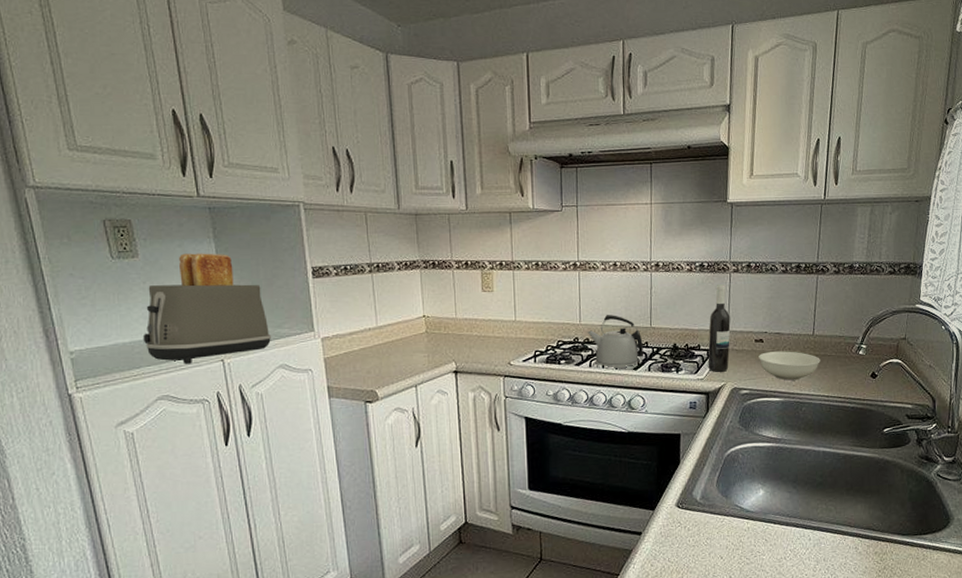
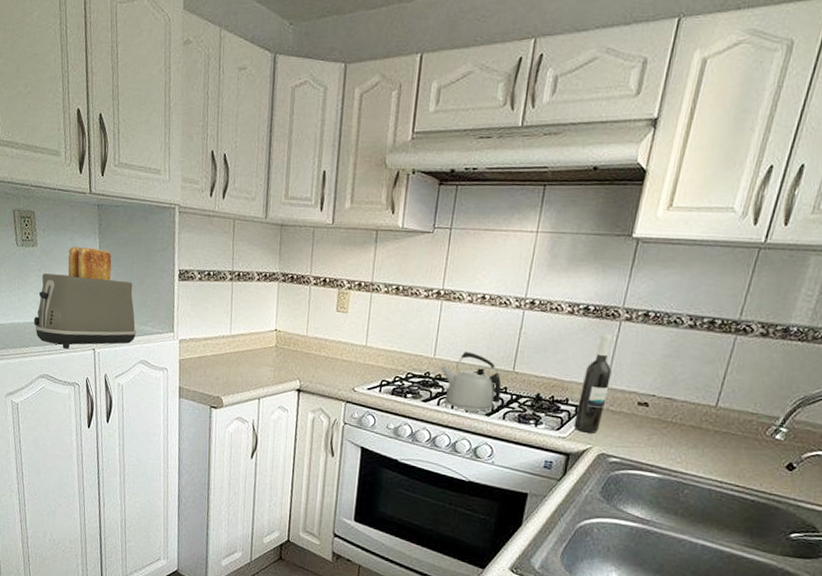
bowl: present [758,351,820,381] -> none [638,418,720,457]

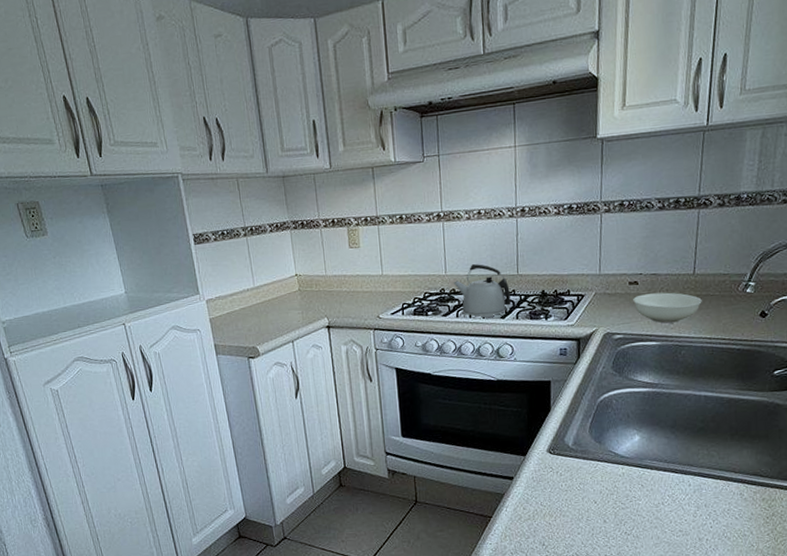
toaster: present [33,246,136,350] -> none [57,227,163,330]
wine bottle: present [573,333,613,434] -> none [578,226,602,318]
bowl: none [638,418,720,457] -> present [633,292,702,324]

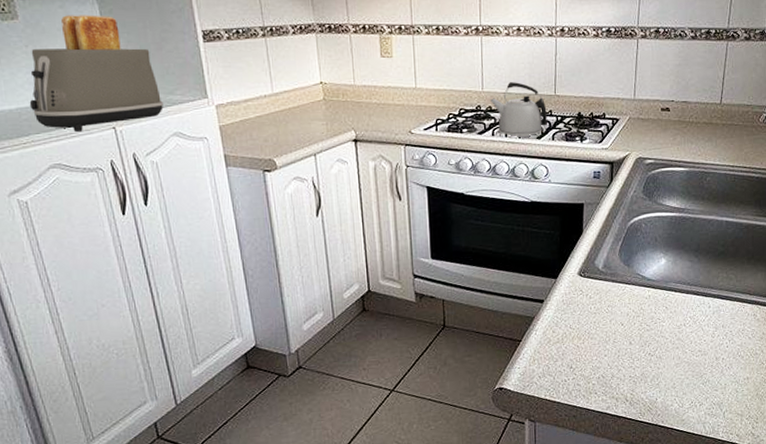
toaster: none [57,227,163,330] -> present [29,15,164,133]
bowl: present [633,292,702,324] -> none [664,120,727,150]

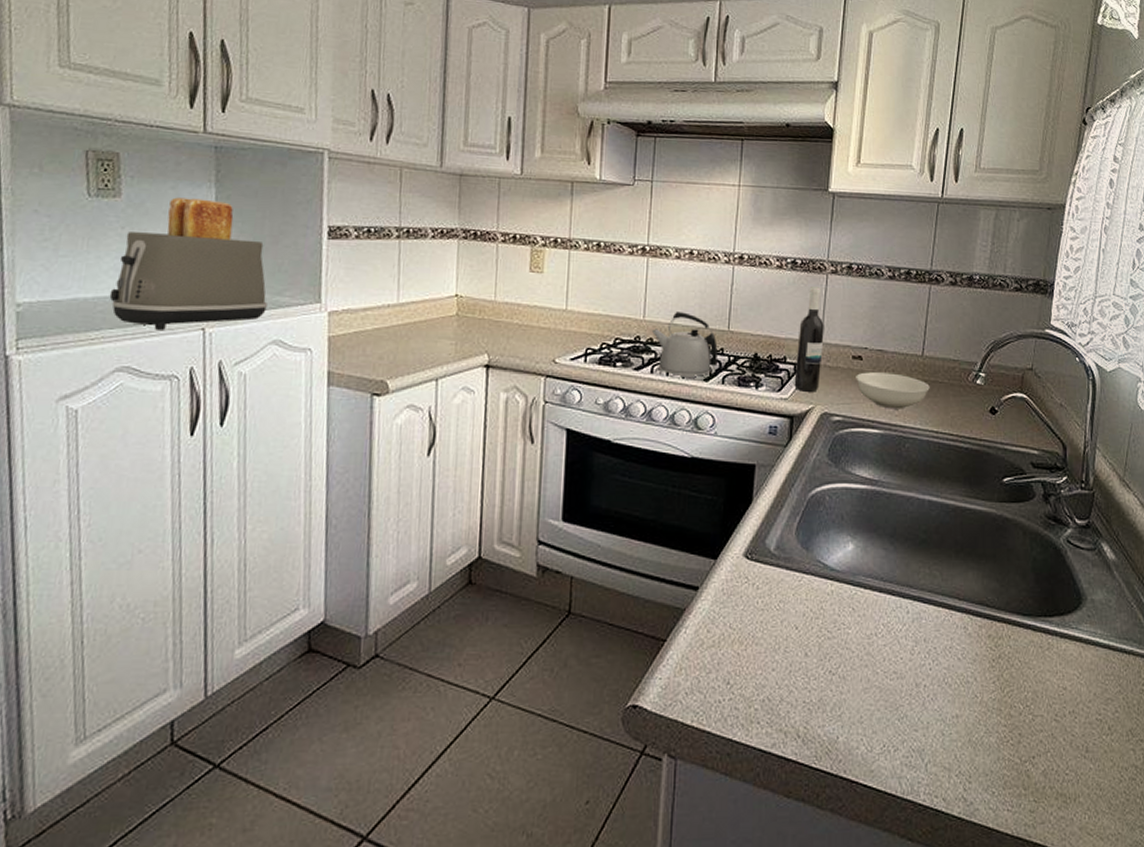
wine bottle: none [613,51,637,141] -> present [794,287,824,392]
bowl: none [664,120,727,150] -> present [856,372,930,409]

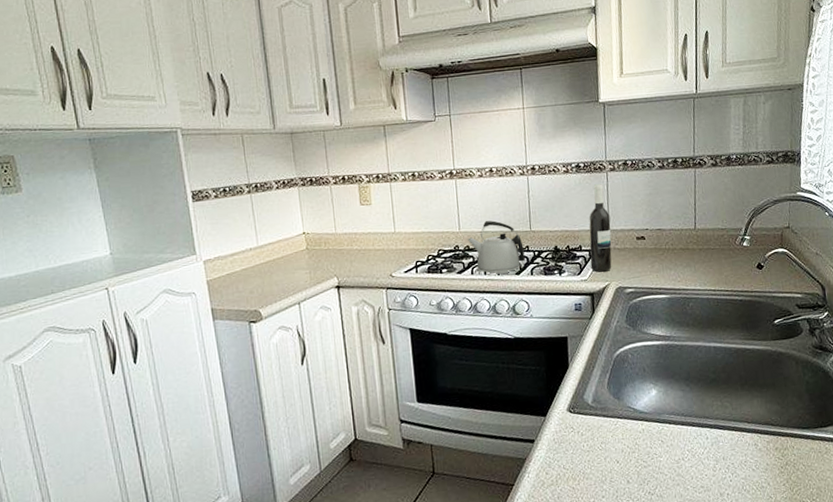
toaster: present [109,197,267,332] -> none [28,183,154,296]
bowl: present [856,372,930,409] -> none [641,246,705,277]

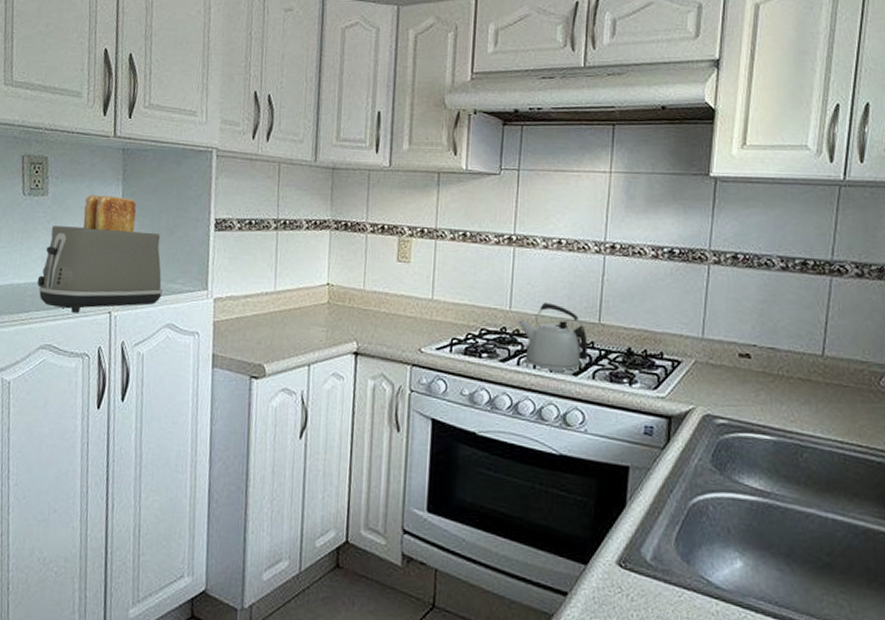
toaster: none [28,183,154,296] -> present [37,195,162,314]
wine bottle: present [589,184,612,272] -> none [672,278,706,392]

